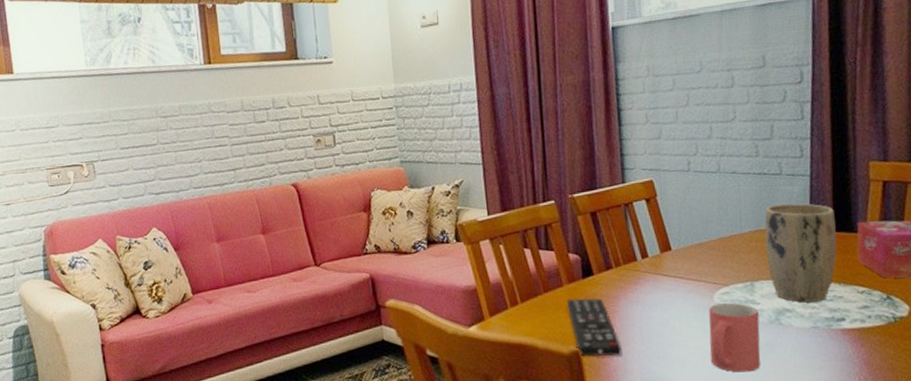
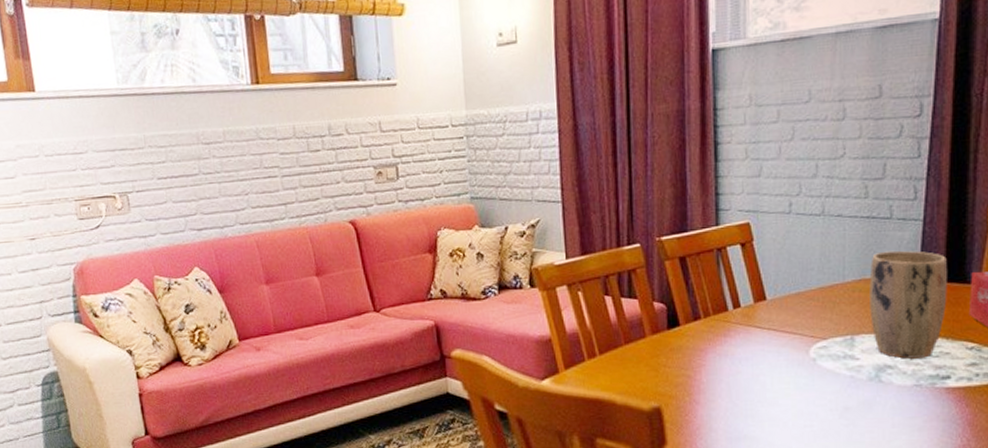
remote control: present [567,298,622,357] -> none [650,351,707,414]
mug: present [709,303,761,373] -> none [802,358,858,432]

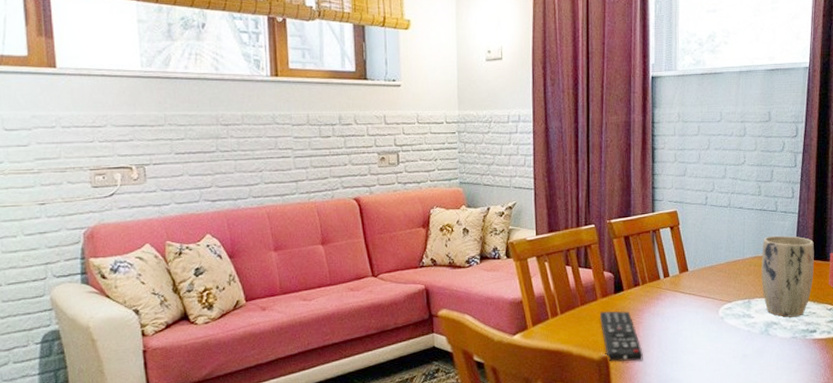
remote control: none [650,351,707,414] -> present [600,311,643,362]

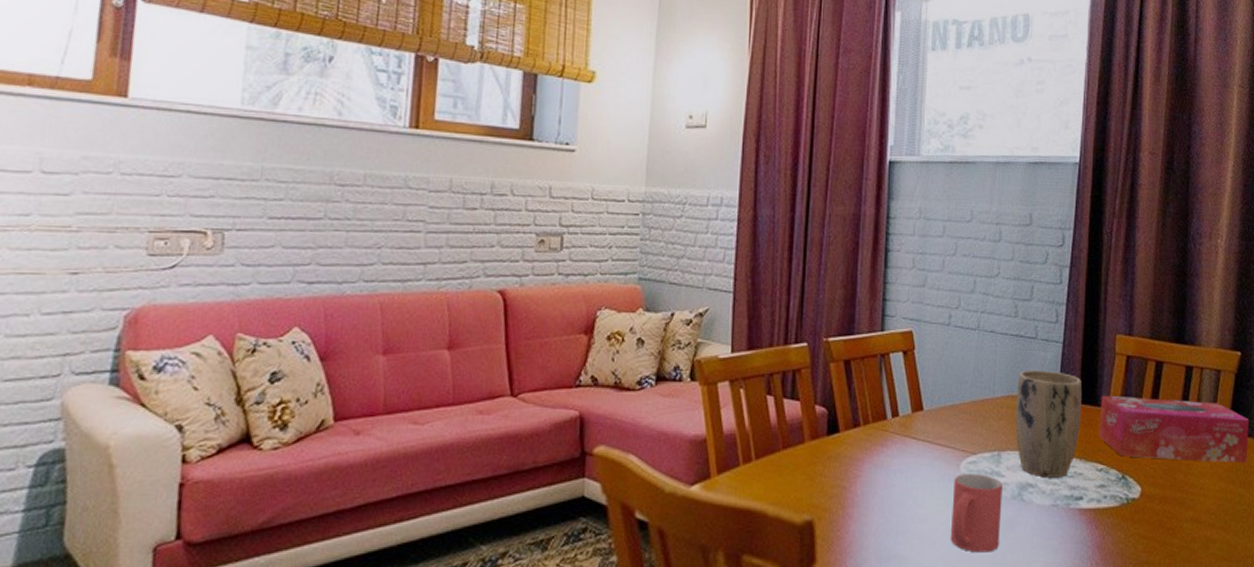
remote control: present [600,311,643,362] -> none [807,458,860,529]
mug: none [713,317,753,375] -> present [950,474,1003,553]

